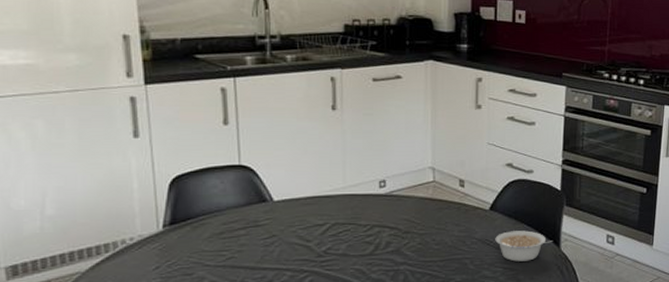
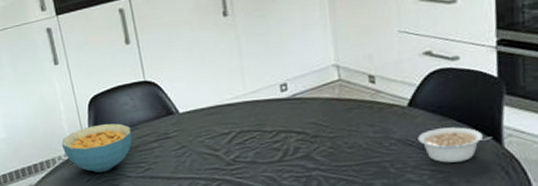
cereal bowl: none [128,206,217,261] -> present [61,123,132,173]

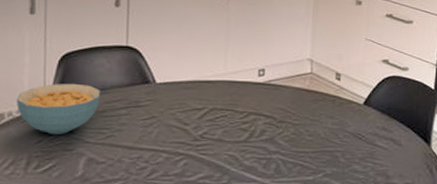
legume: present [418,127,493,163] -> none [367,127,425,158]

